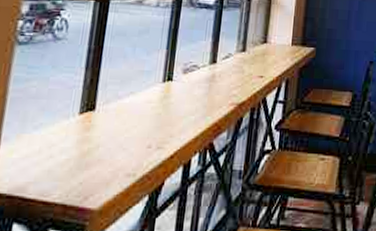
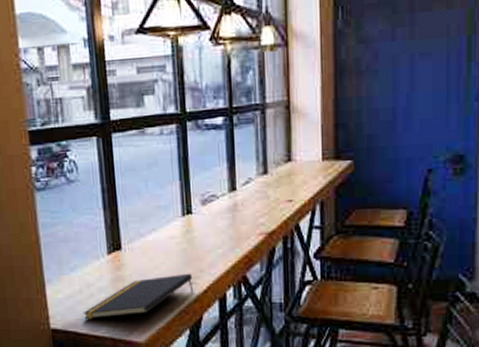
notepad: none [36,137,161,183] -> present [83,273,194,320]

